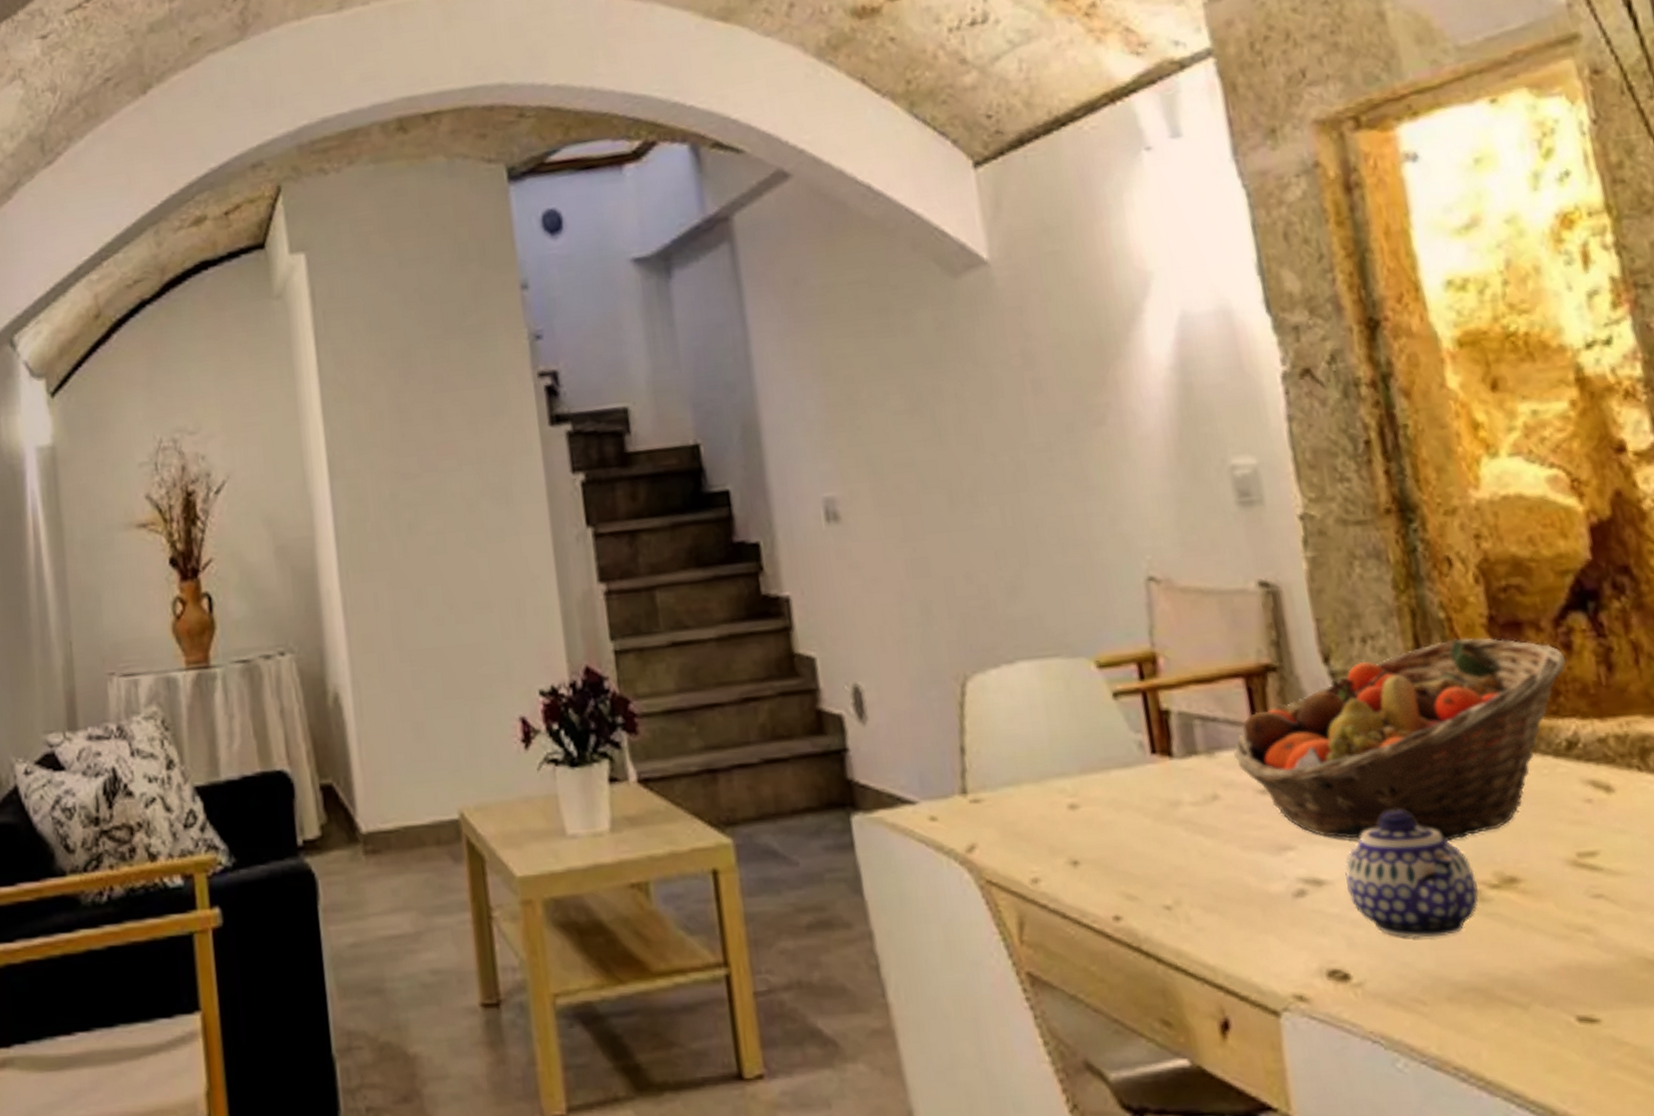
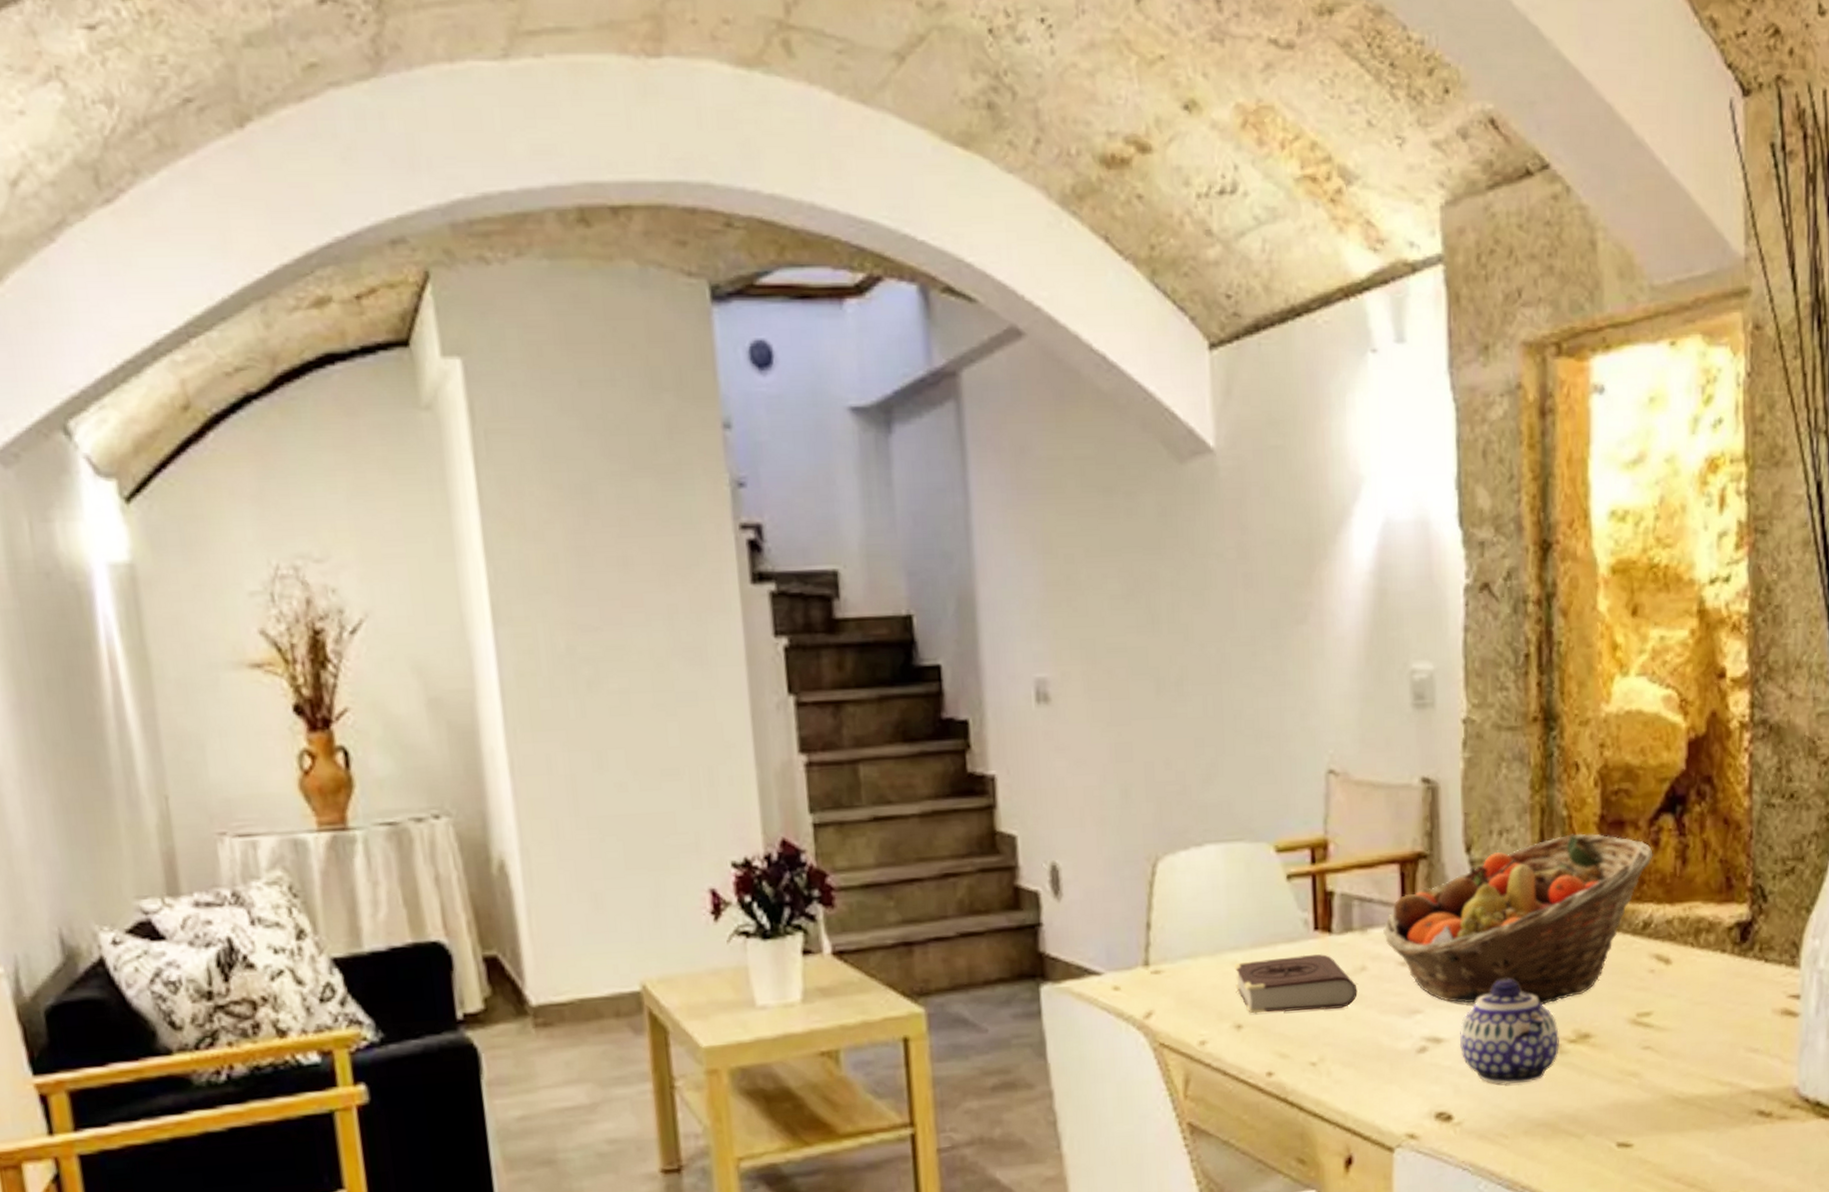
book: none [1063,781,1212,849] -> present [1234,954,1358,1014]

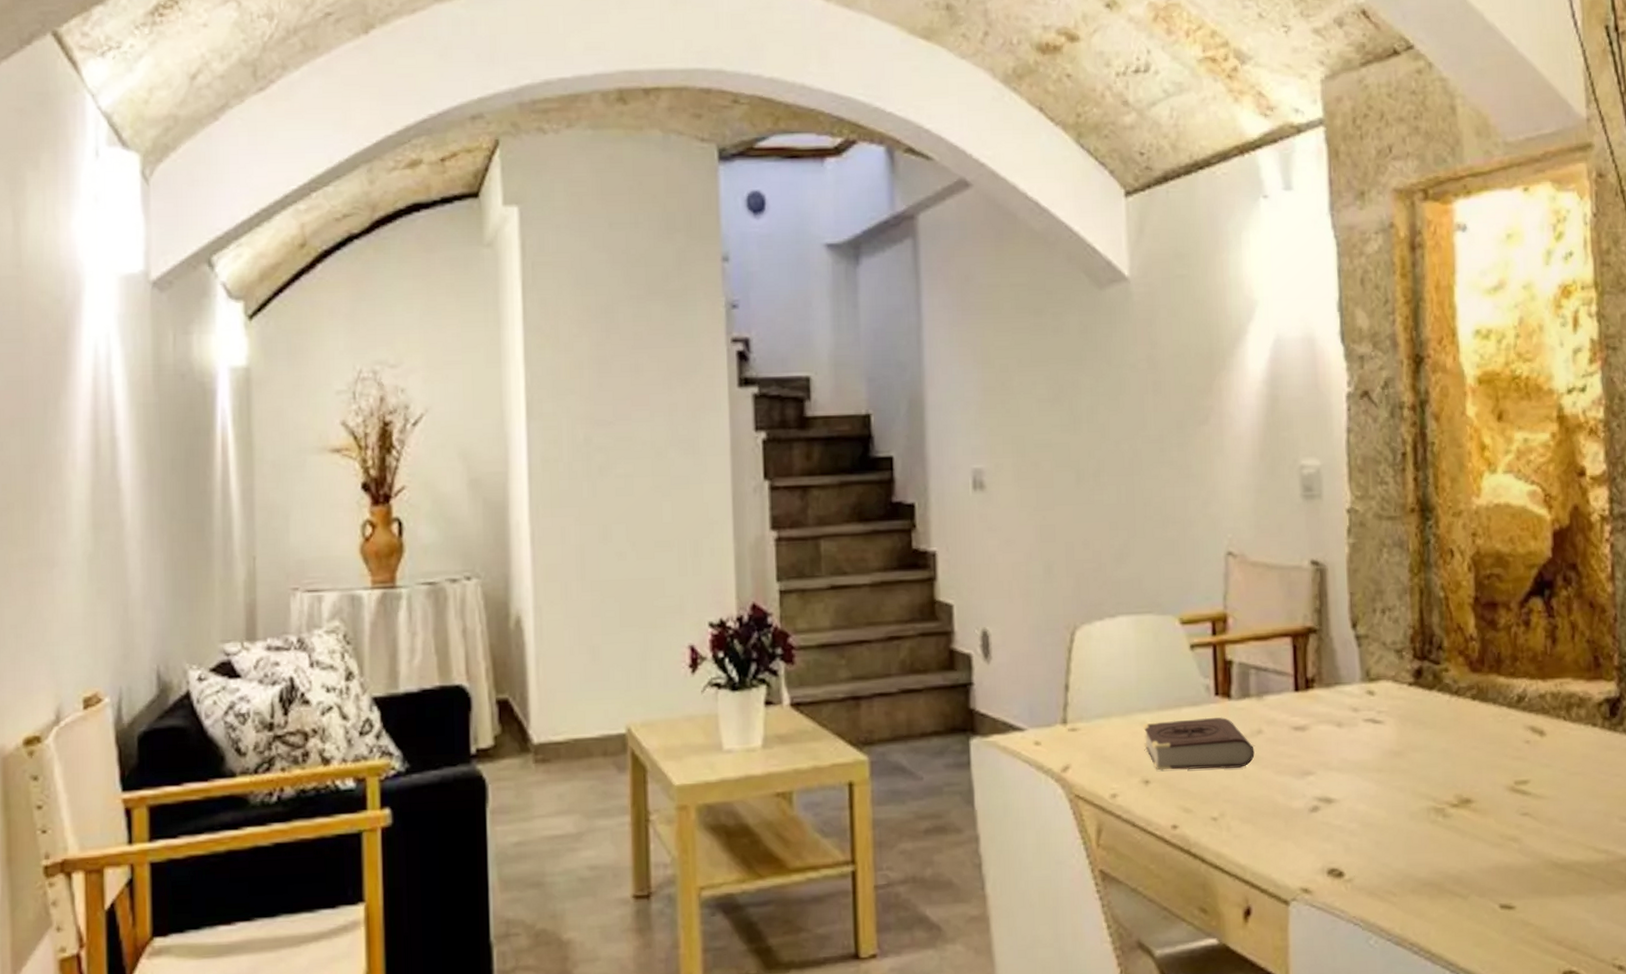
fruit basket: present [1383,833,1653,1005] -> none [1278,613,1525,770]
teapot: present [1459,978,1559,1085] -> none [1349,745,1443,845]

